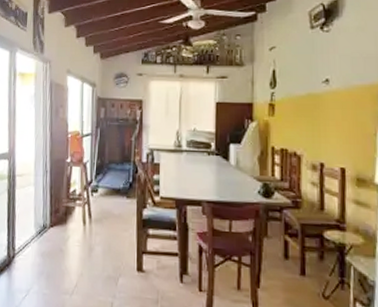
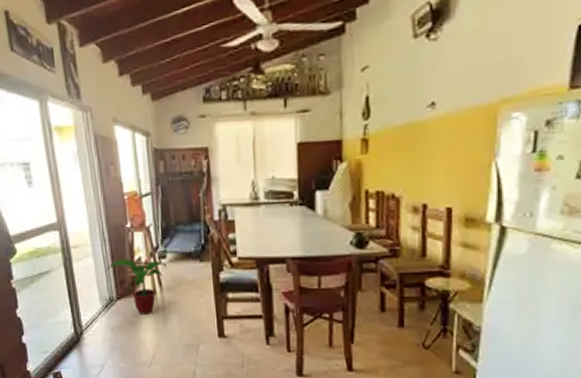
potted plant: none [45,189,97,244] -> present [106,259,166,316]

